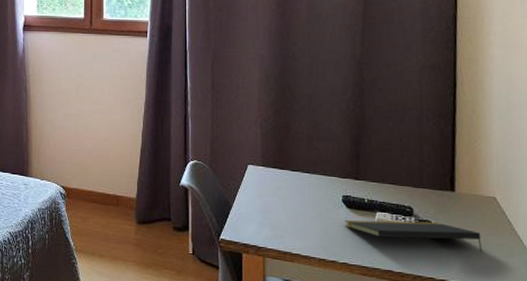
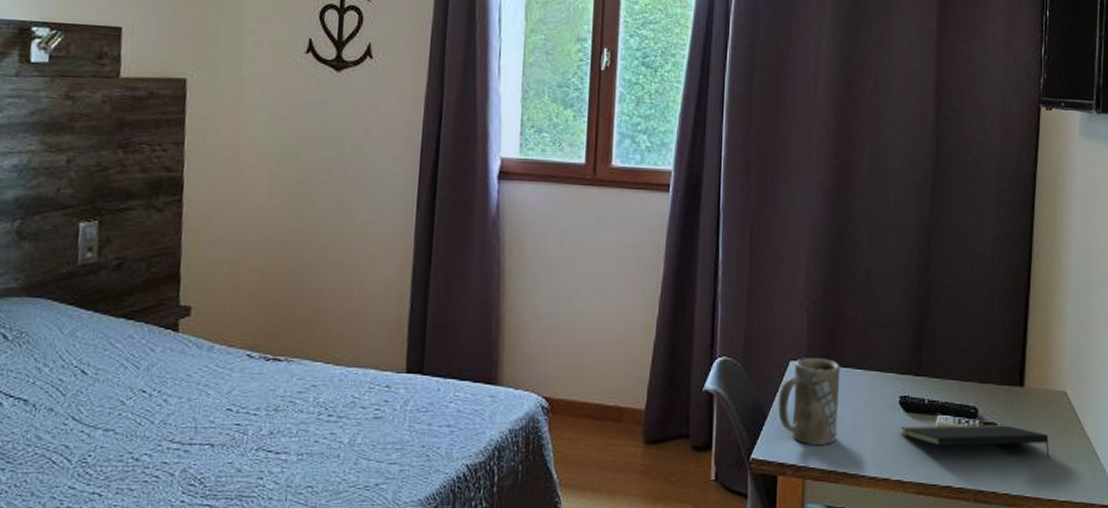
mug: none [240,163,291,231] -> present [778,358,841,445]

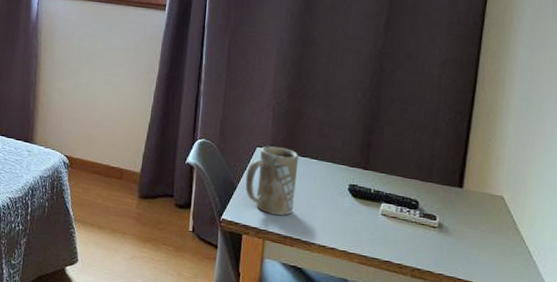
notepad: present [901,425,1050,459] -> none [348,209,485,251]

